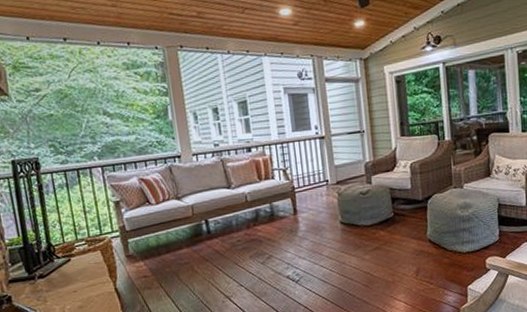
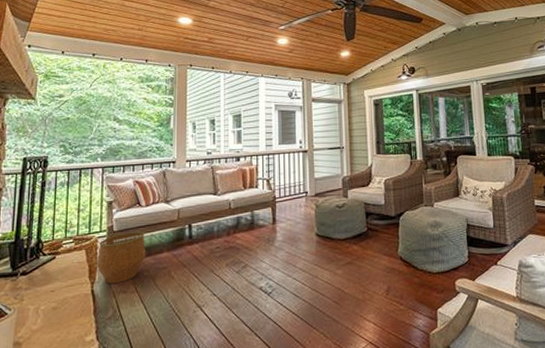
basket: none [113,229,165,282] -> present [97,231,146,285]

